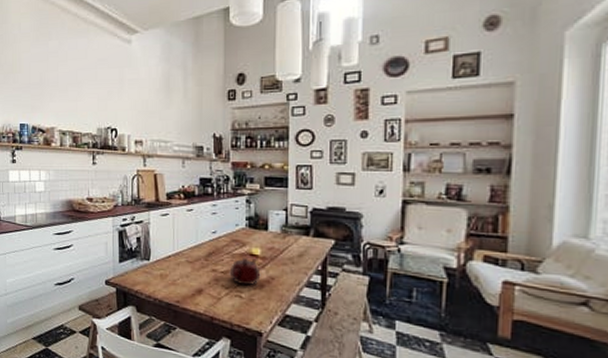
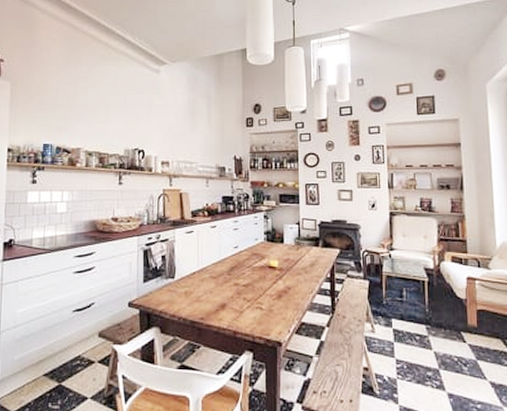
teapot: present [229,257,261,286] -> none [250,269,279,297]

